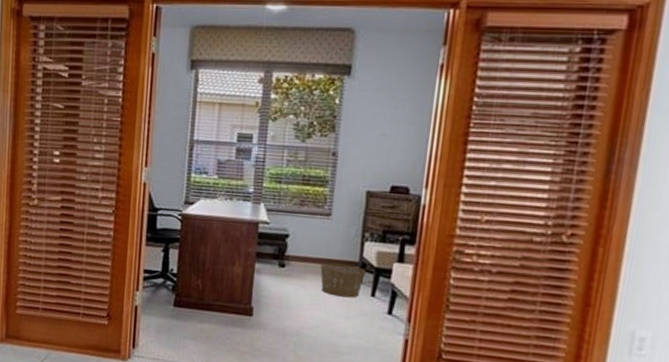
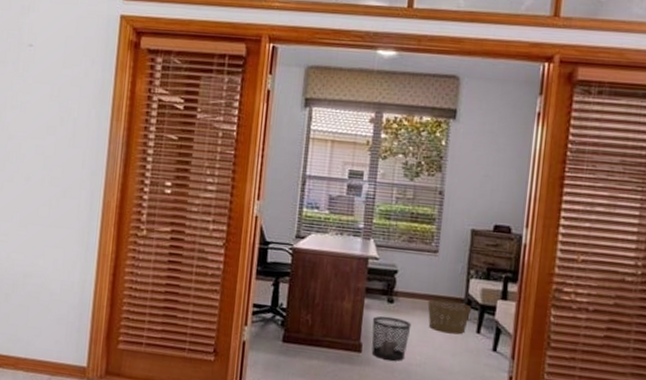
waste bin: none [263,280,304,325] -> present [371,316,412,361]

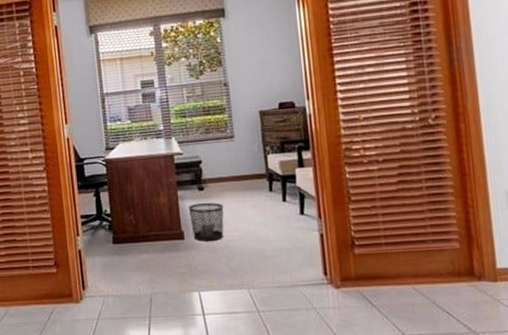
basket: present [427,299,471,335] -> none [234,177,274,207]

